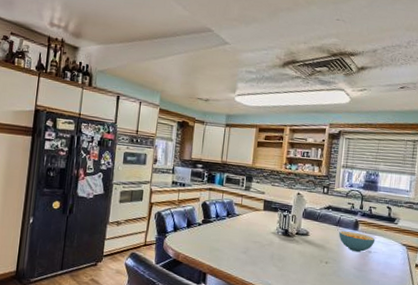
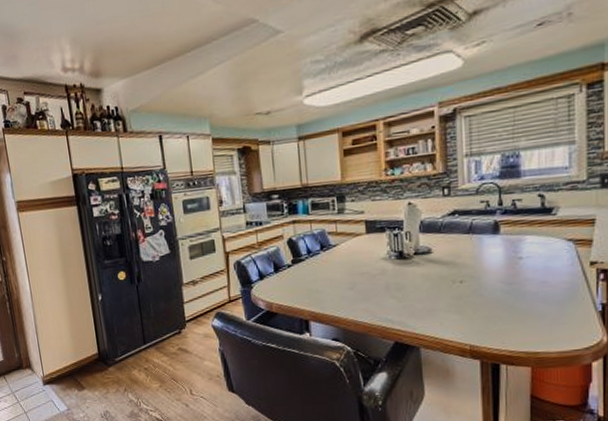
cereal bowl: present [339,231,376,253] -> none [473,236,527,262]

